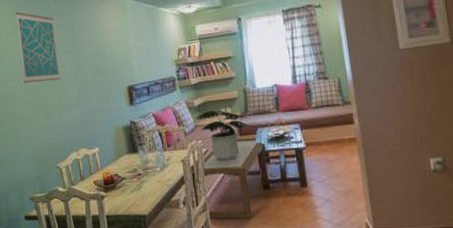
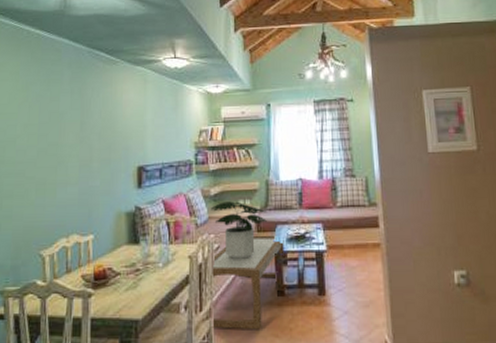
wall art: present [15,12,62,83] -> none [16,72,64,153]

